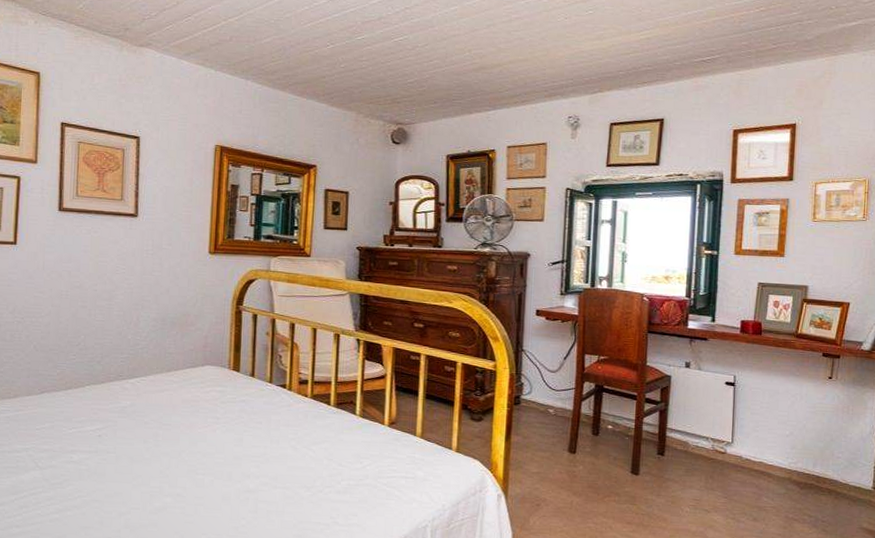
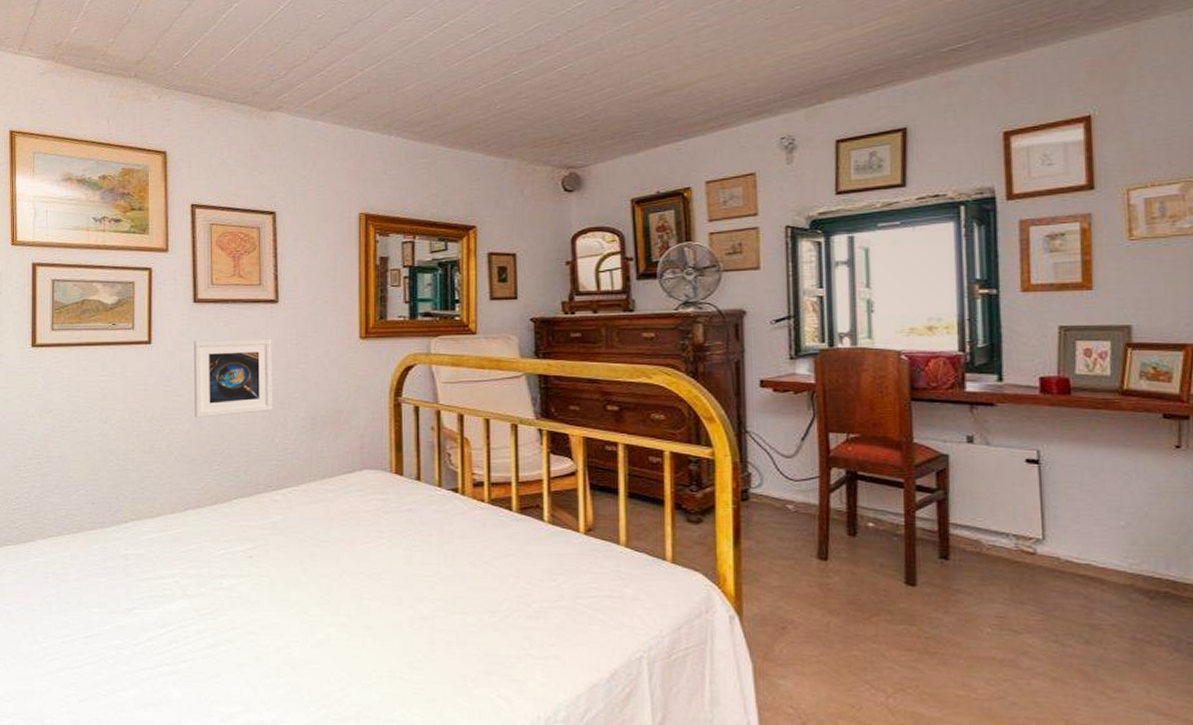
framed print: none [54,245,130,313] -> present [193,338,272,418]

